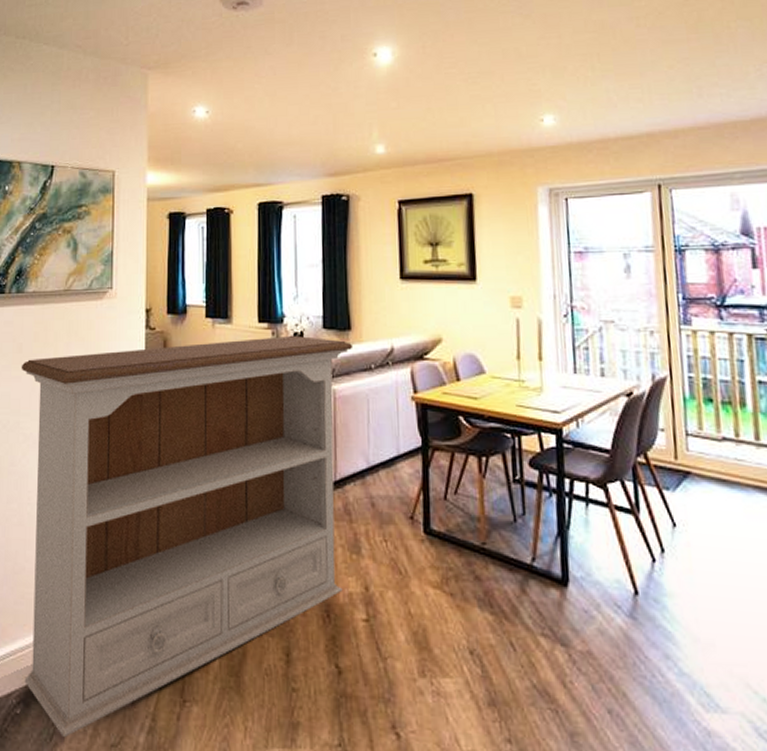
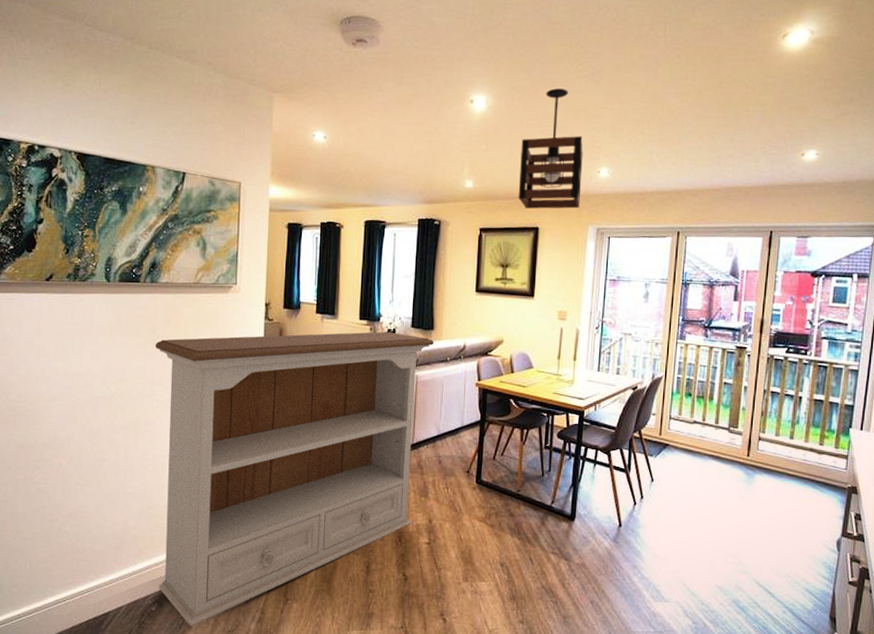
pendant light: none [440,28,523,172] -> present [518,88,583,209]

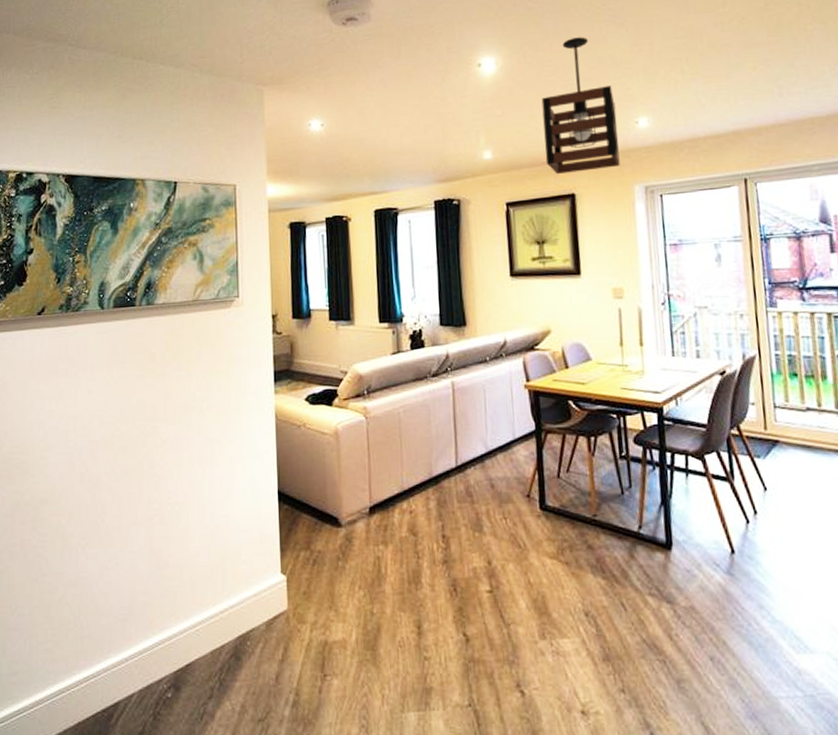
bookshelf: present [155,332,435,627] -> none [154,334,469,717]

